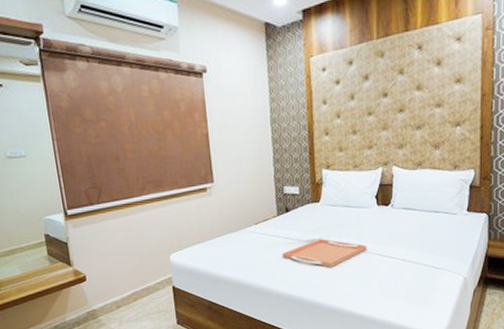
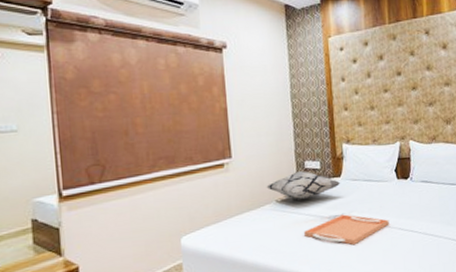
decorative pillow: none [246,196,320,224] -> present [266,171,341,200]

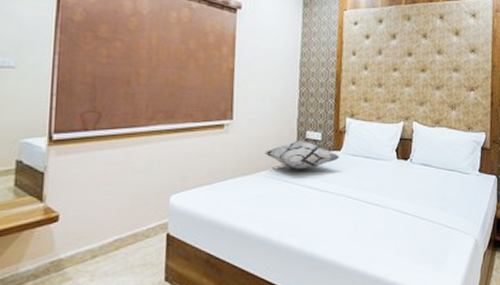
serving tray: present [304,214,389,245] -> none [297,189,385,222]

